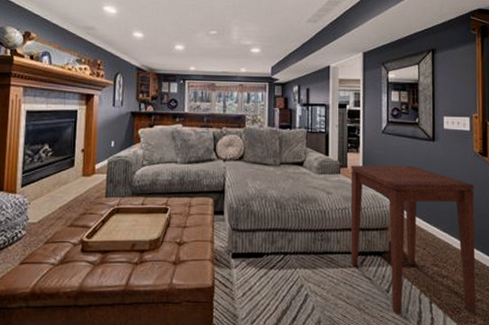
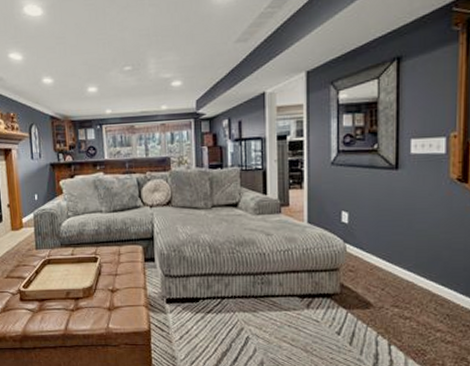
side table: present [350,165,477,314] -> none [293,199,449,356]

